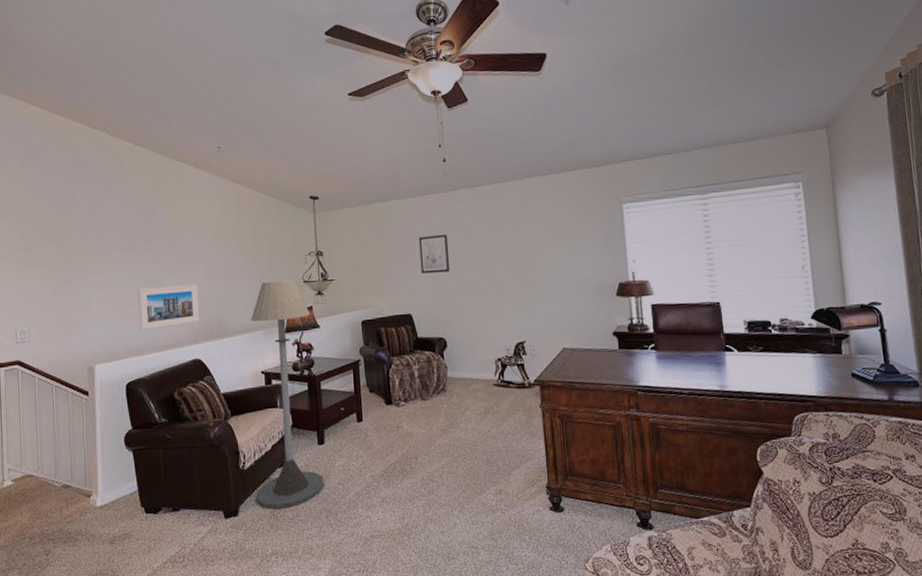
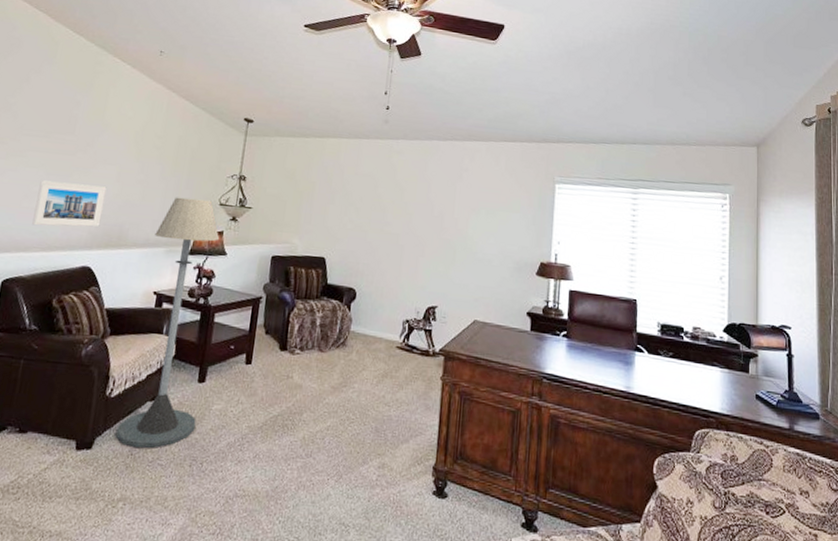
wall art: present [418,234,450,274] -> none [343,180,378,221]

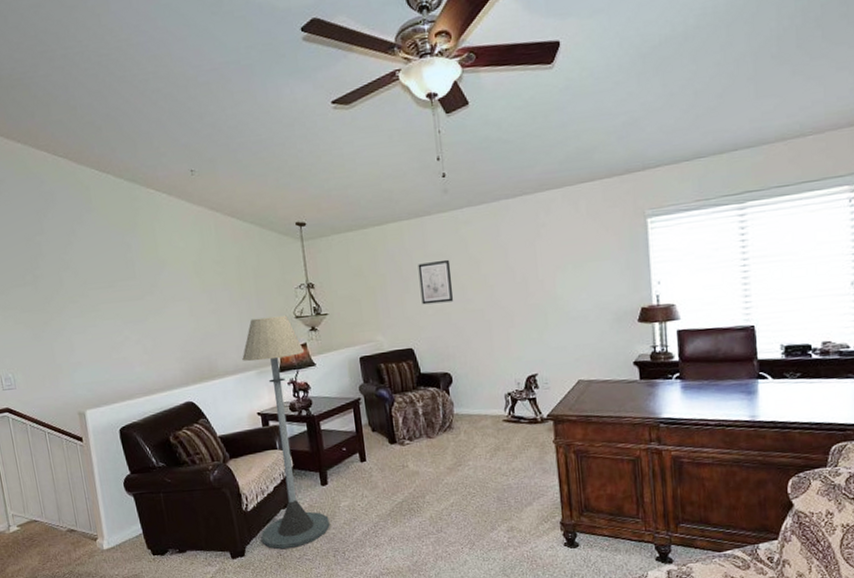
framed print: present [32,180,107,227] -> none [121,323,189,374]
wall art: none [343,180,378,221] -> present [418,259,454,305]

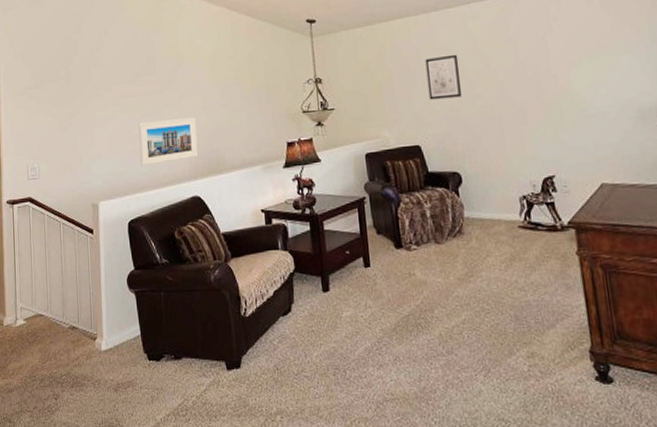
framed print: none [121,323,189,374] -> present [138,117,199,166]
floor lamp: present [242,315,330,550] -> none [249,110,331,363]

